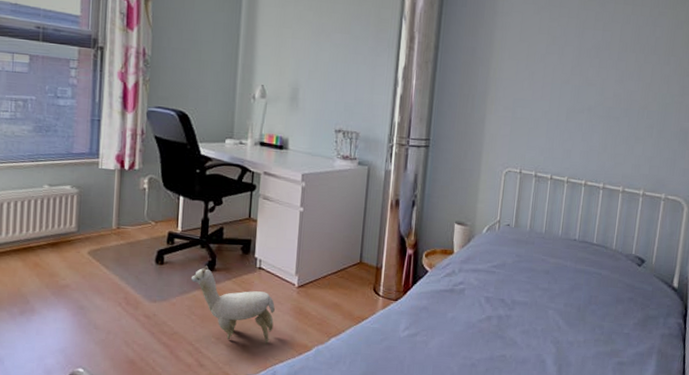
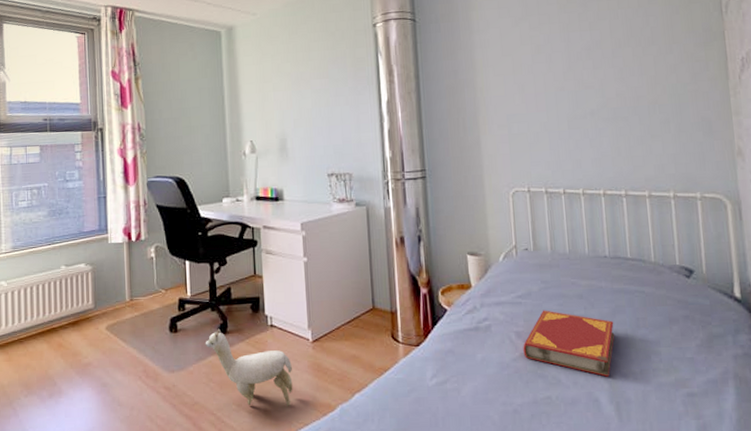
hardback book: none [489,280,571,343] -> present [523,310,615,377]

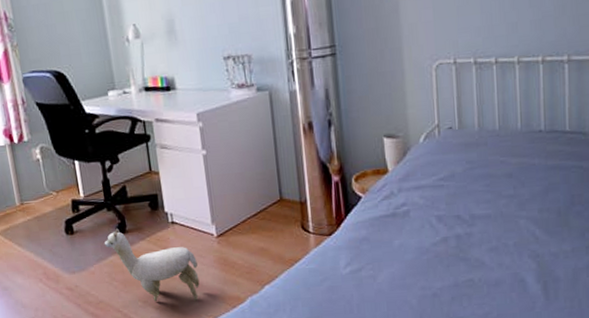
hardback book: present [523,310,615,377] -> none [444,191,546,257]

